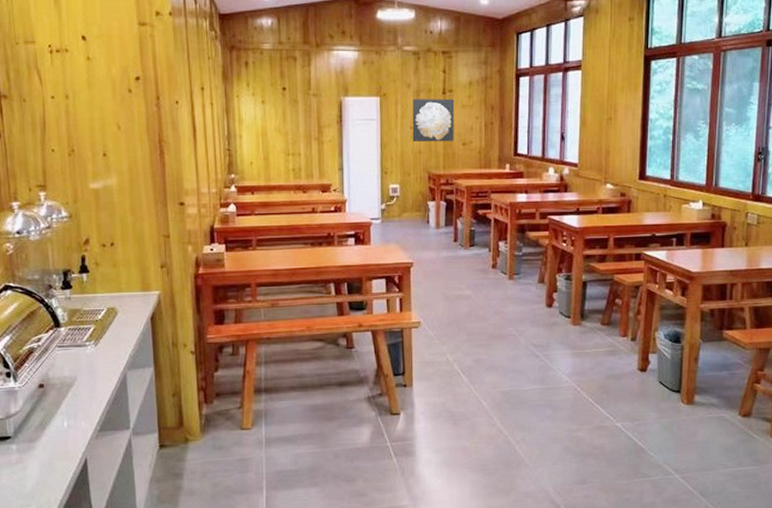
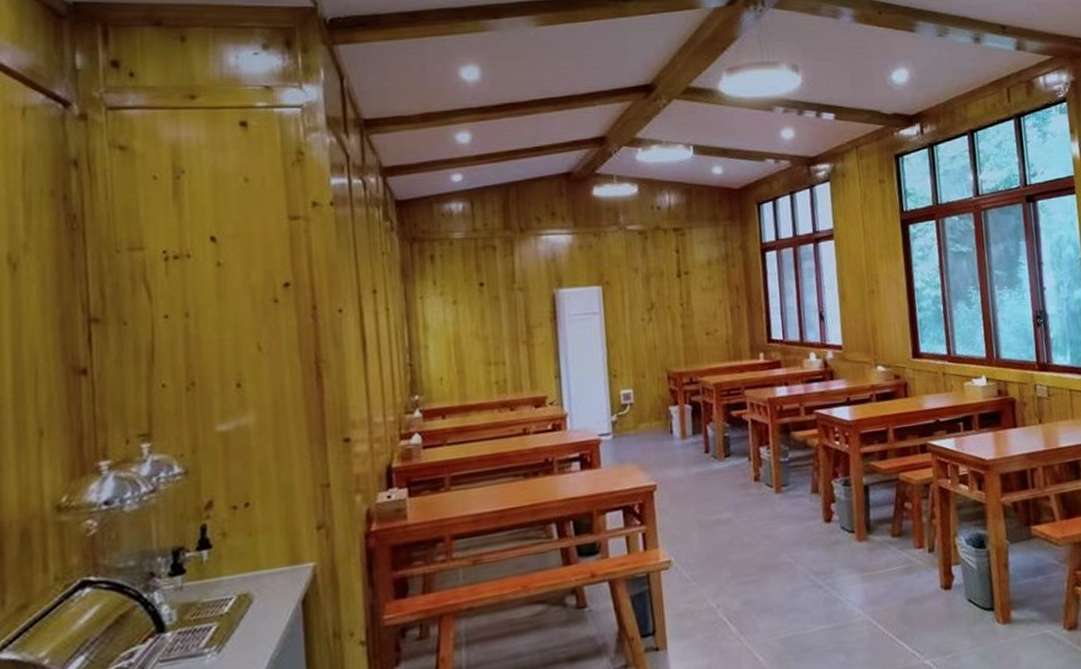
wall art: present [412,98,455,142] -> none [642,281,696,336]

